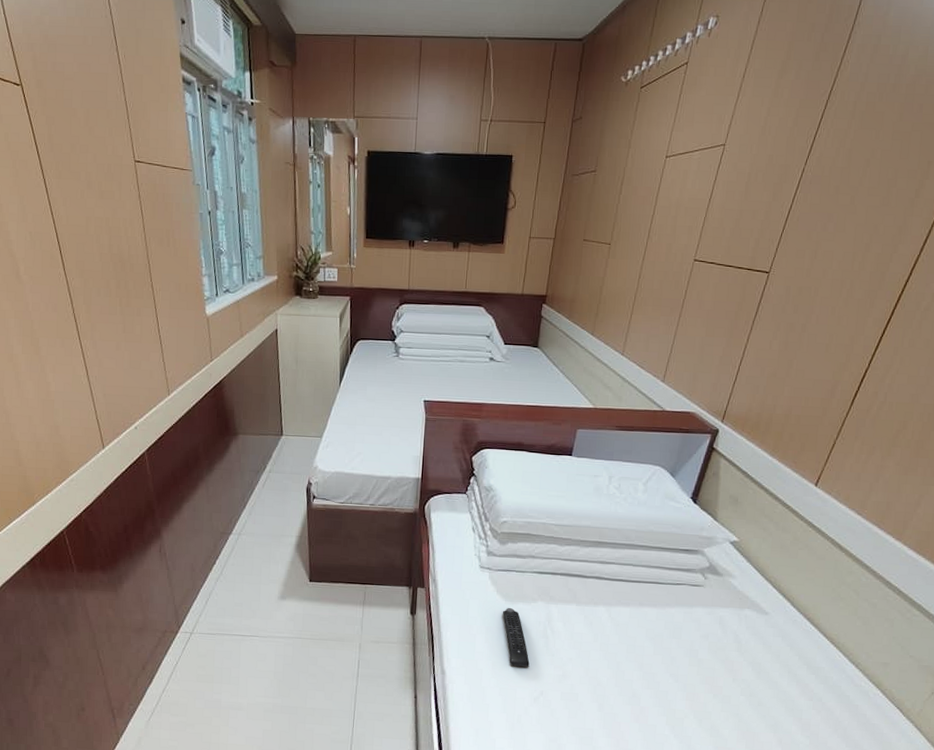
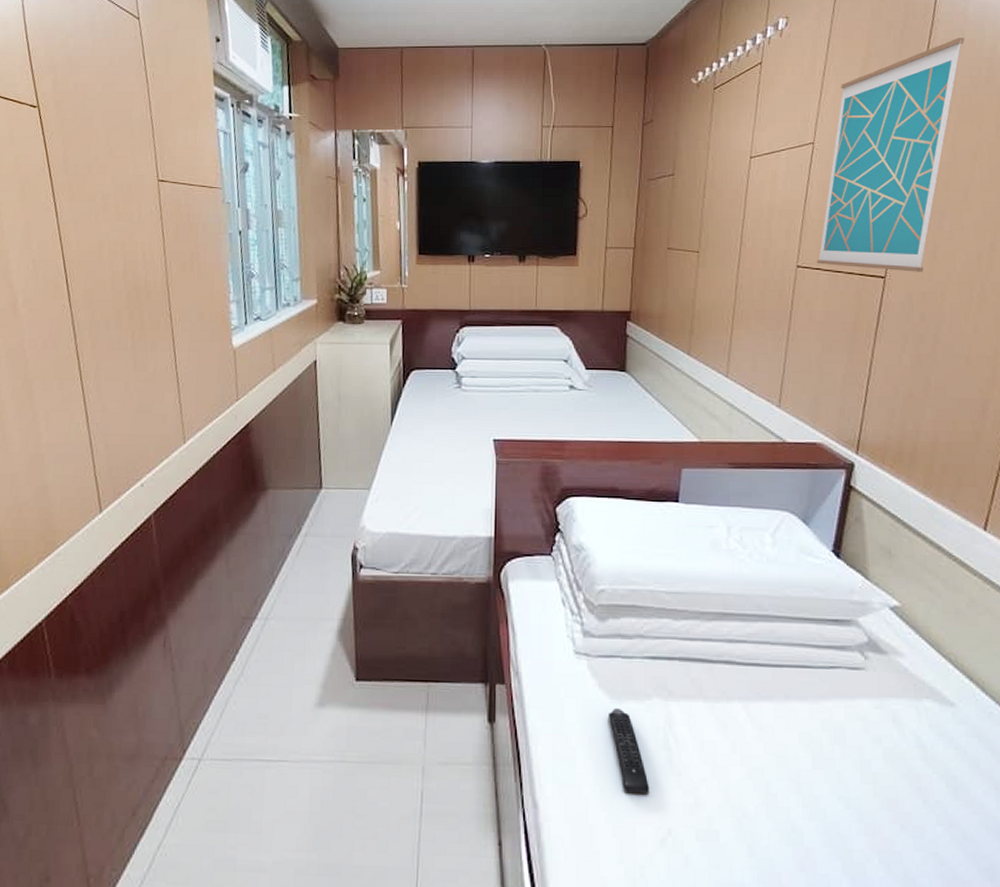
wall art: none [711,43,880,269] -> present [816,38,964,272]

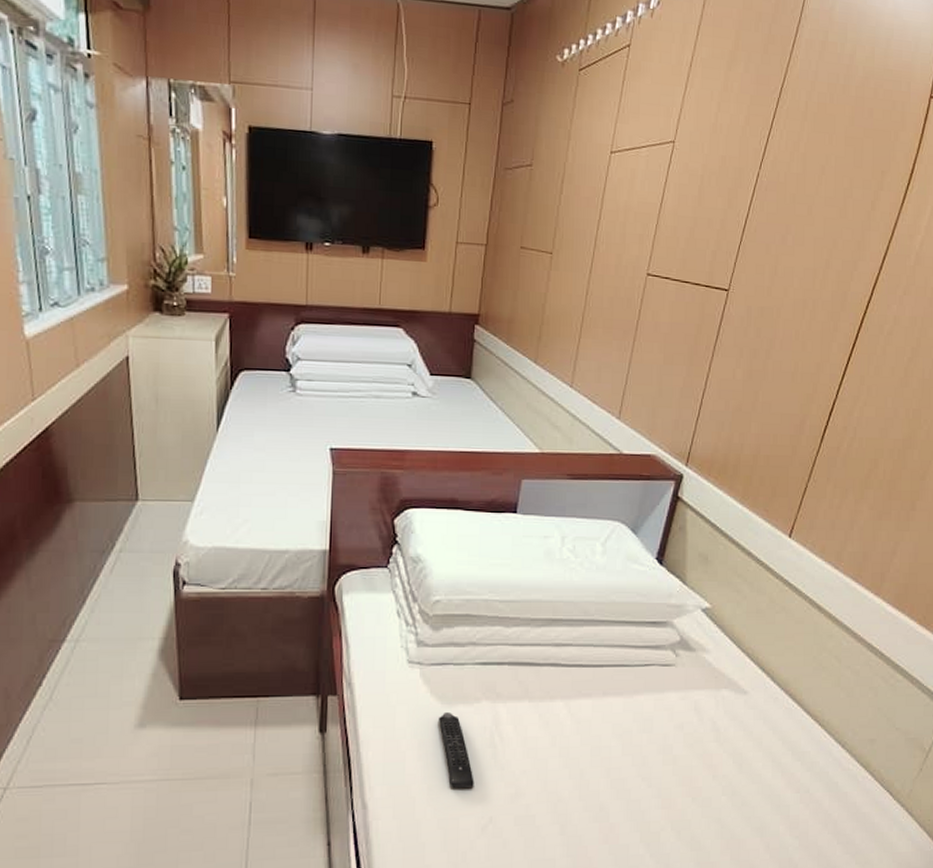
wall art: present [816,38,964,272] -> none [666,39,827,287]

